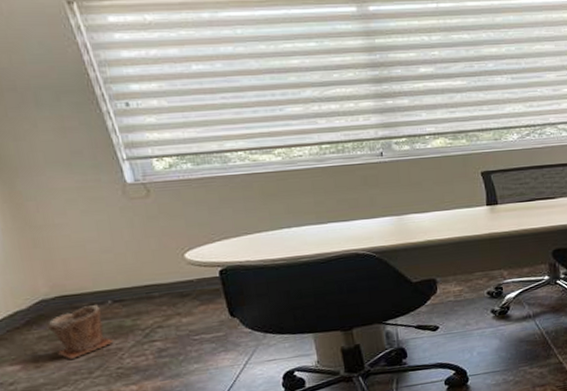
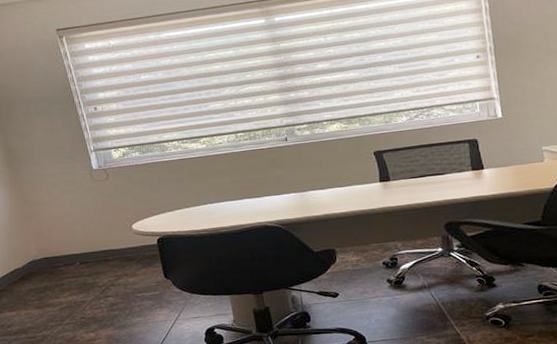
plant pot: present [46,305,115,359] -> none [34,265,80,309]

